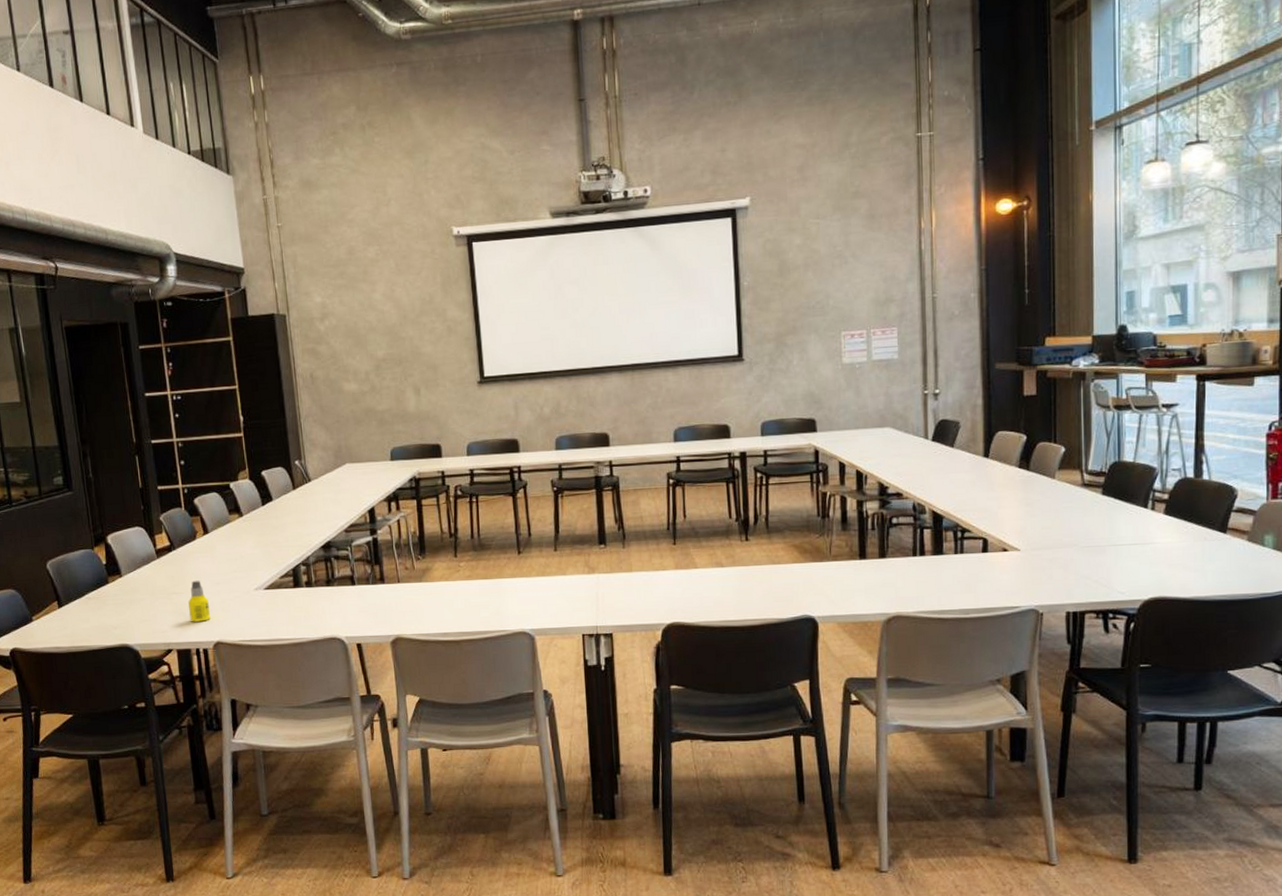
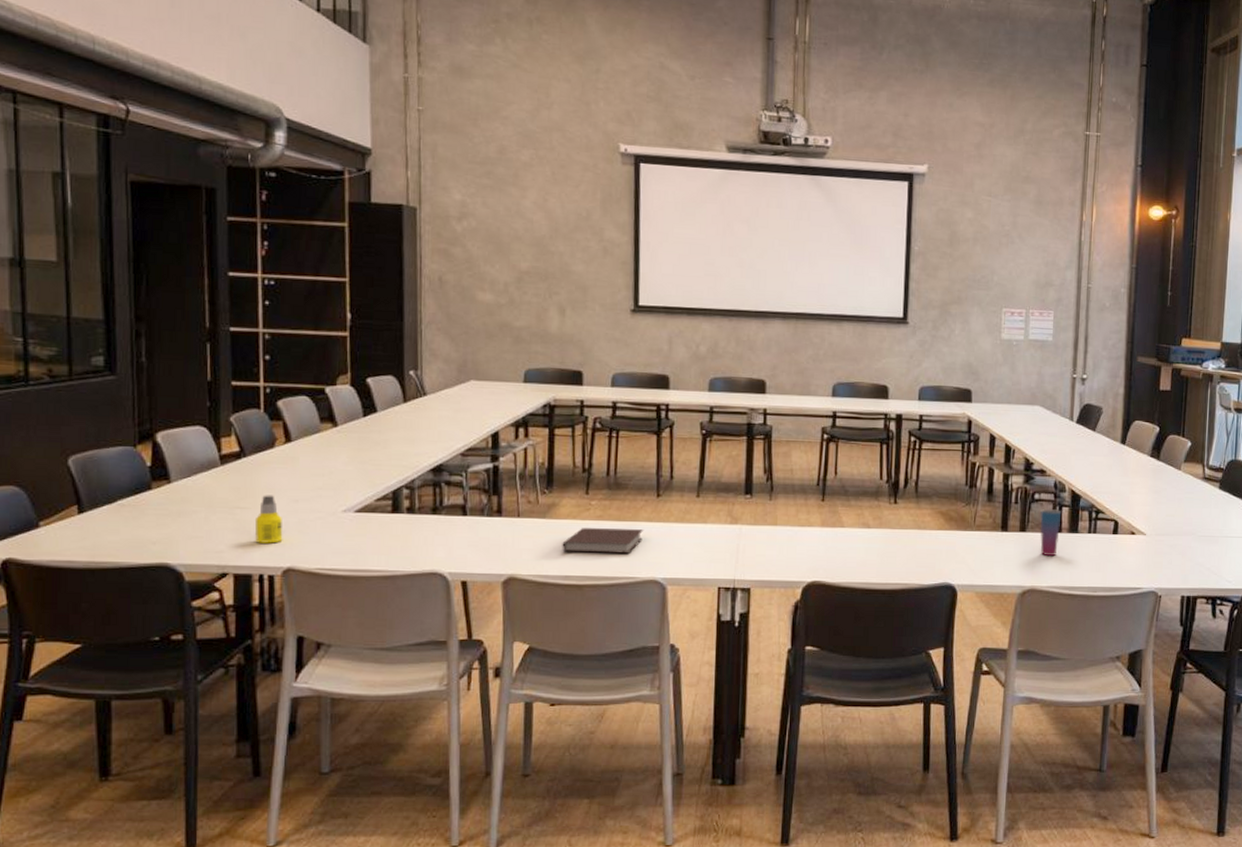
notebook: none [438,585,510,611] -> present [562,528,644,554]
cup: none [900,532,924,580] -> present [1039,509,1062,556]

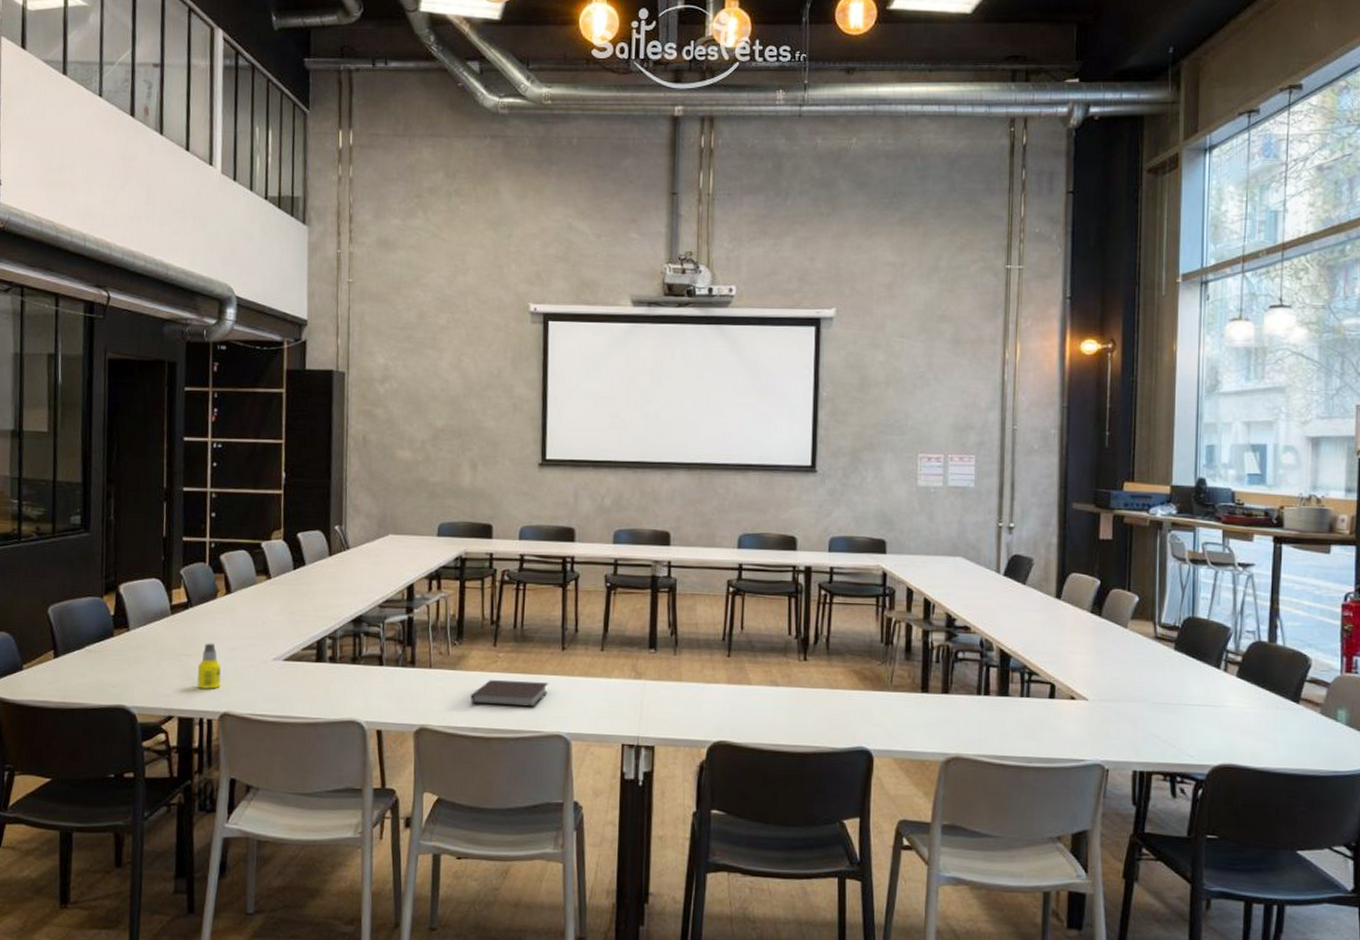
cup: present [1039,509,1062,556] -> none [964,669,989,721]

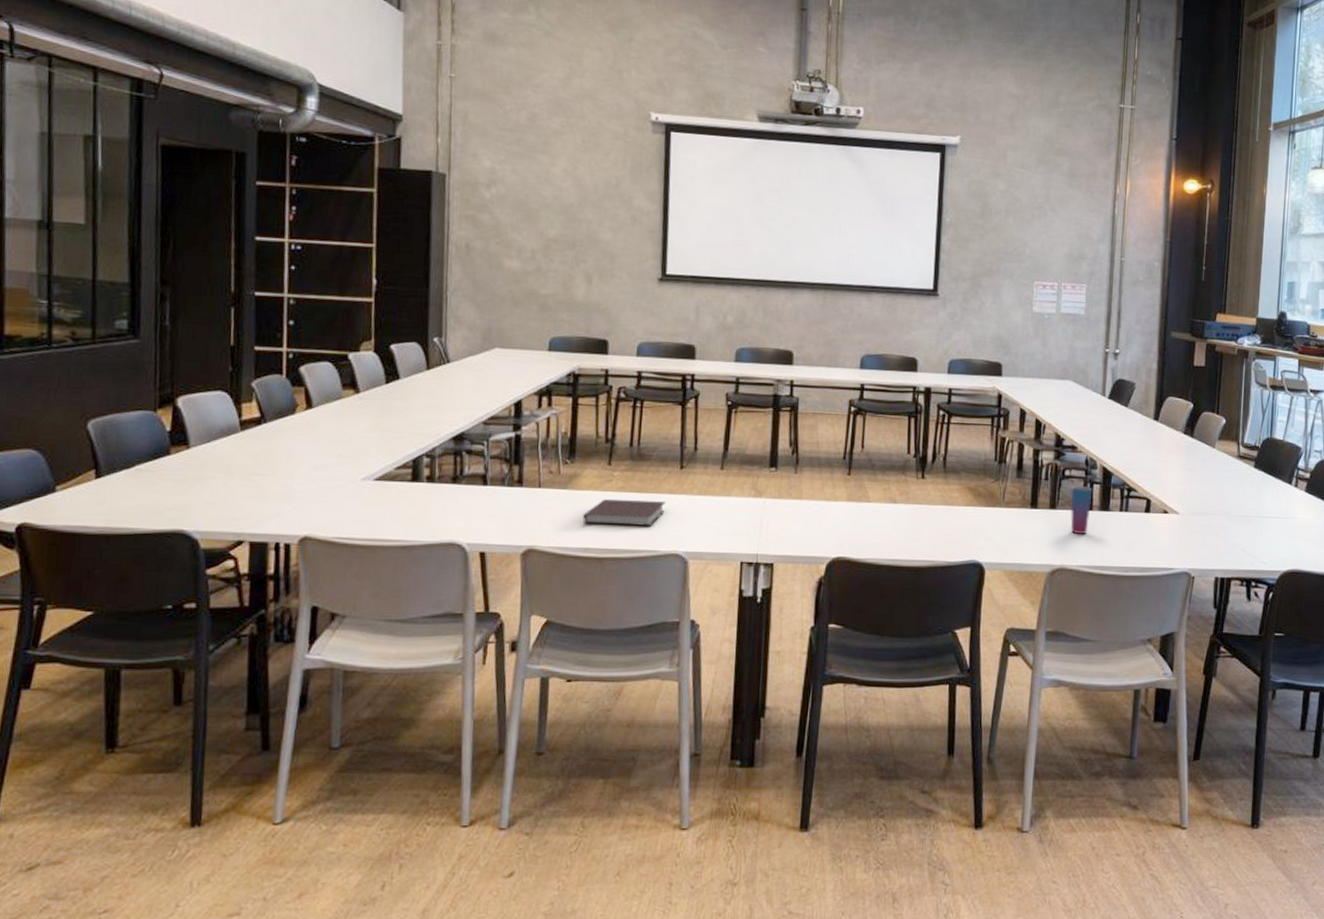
bottle: present [197,643,221,689] -> none [273,461,301,511]
cup: none [964,669,989,721] -> present [1070,486,1093,534]

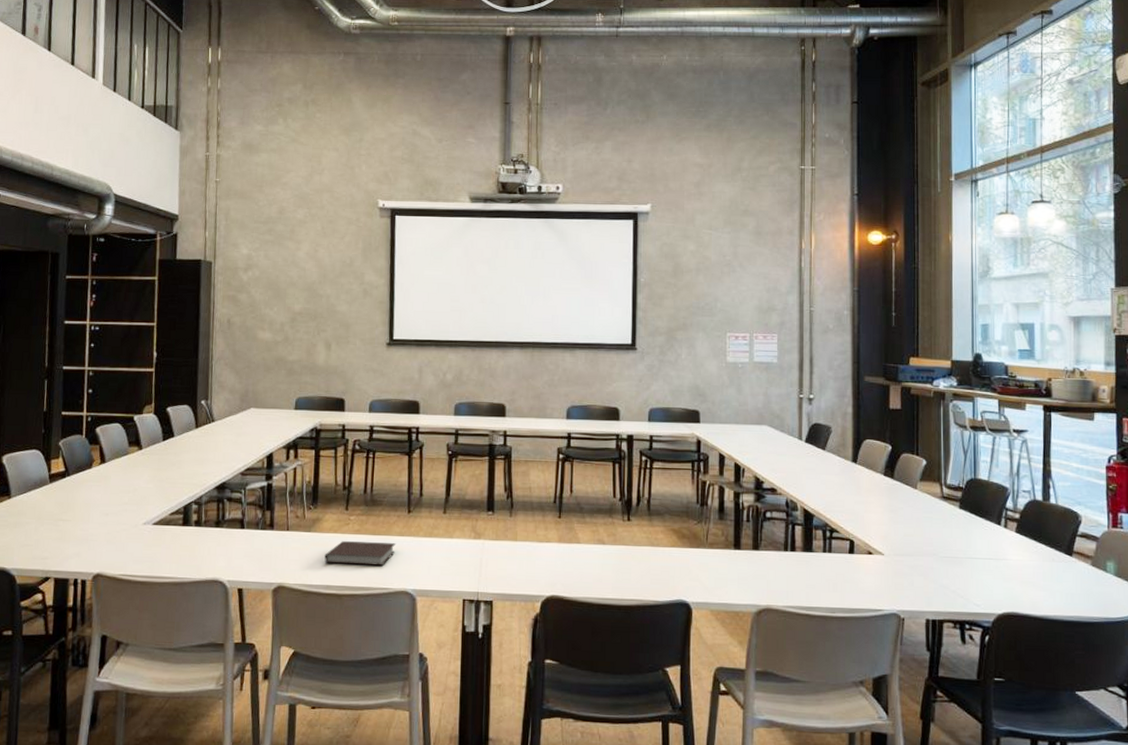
cup: present [1070,486,1093,534] -> none [773,528,795,575]

